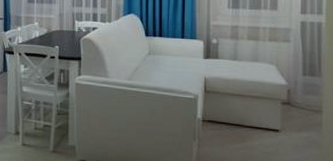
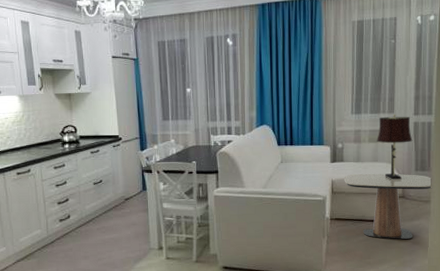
side table: none [219,72,323,153] -> present [344,173,432,239]
table lamp: none [257,11,300,84] -> present [377,114,413,180]

